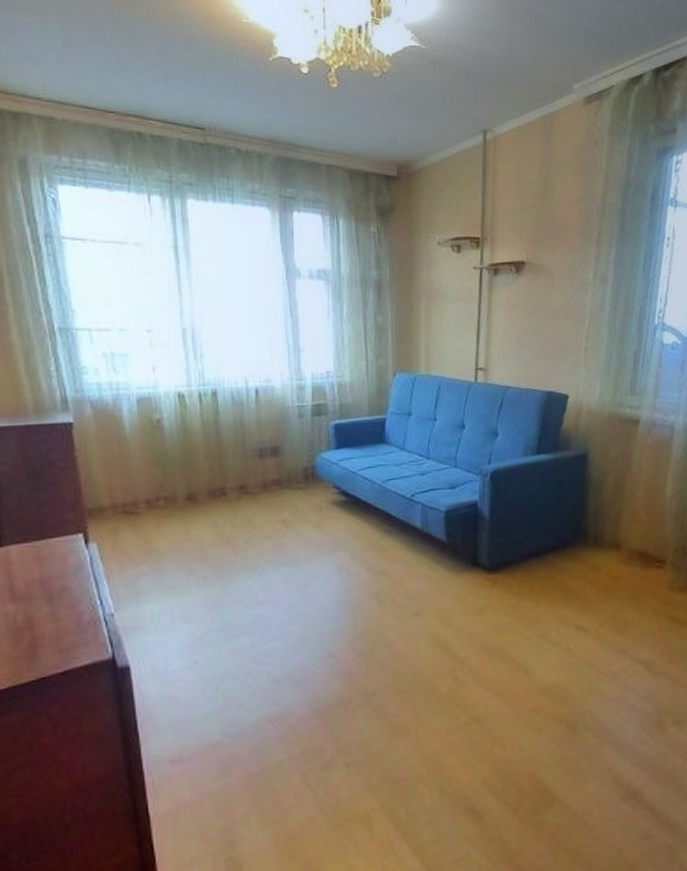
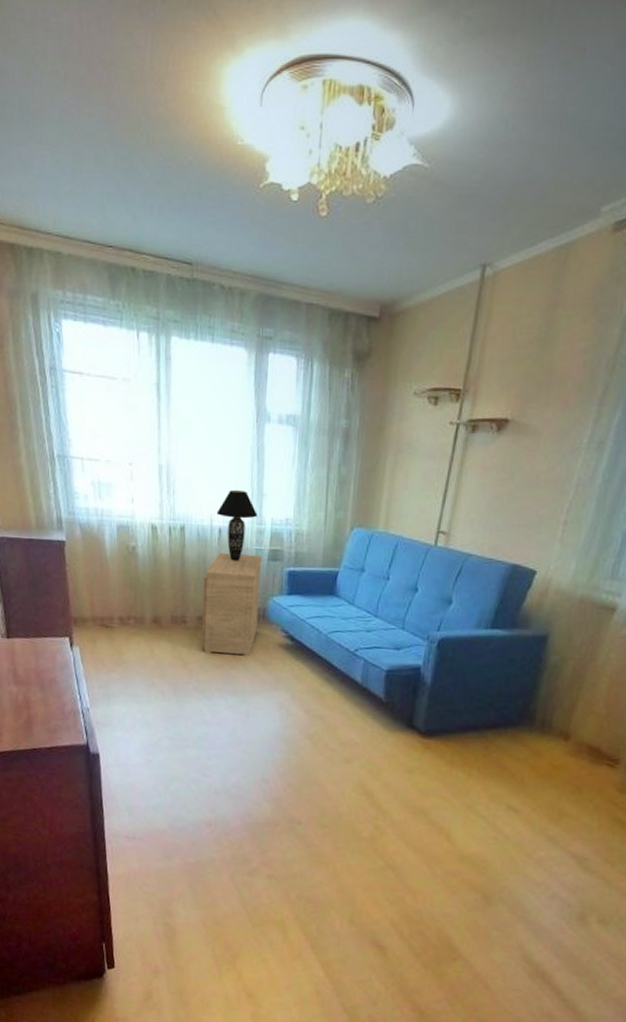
side table: none [243,412,307,526] -> present [201,553,262,656]
table lamp: none [251,348,296,421] -> present [216,490,258,562]

